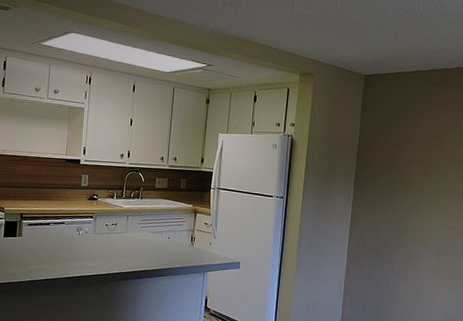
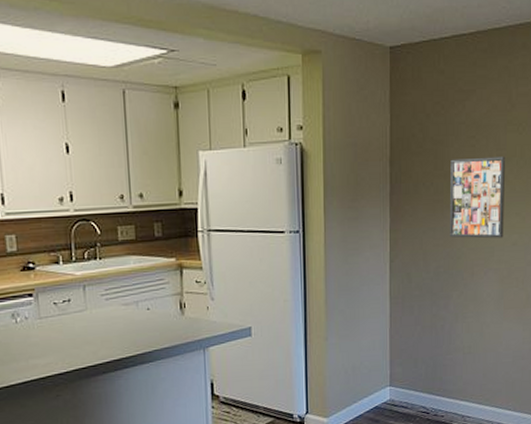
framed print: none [399,159,448,222] -> present [450,156,505,239]

